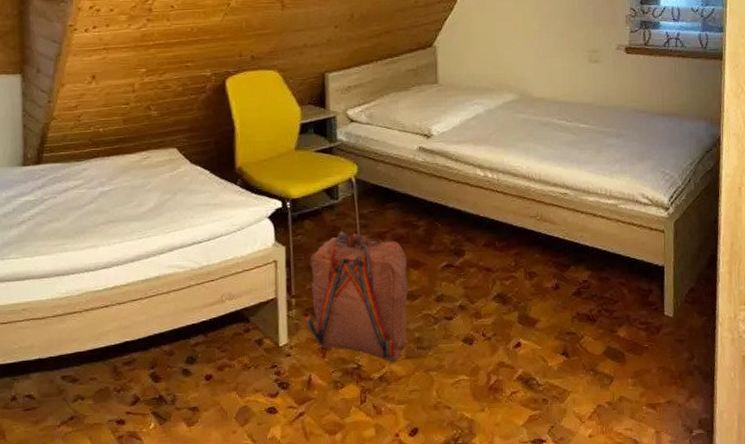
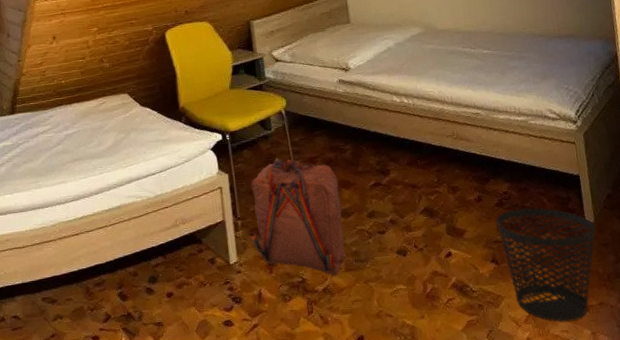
wastebasket: none [571,299,673,419] -> present [495,208,595,321]

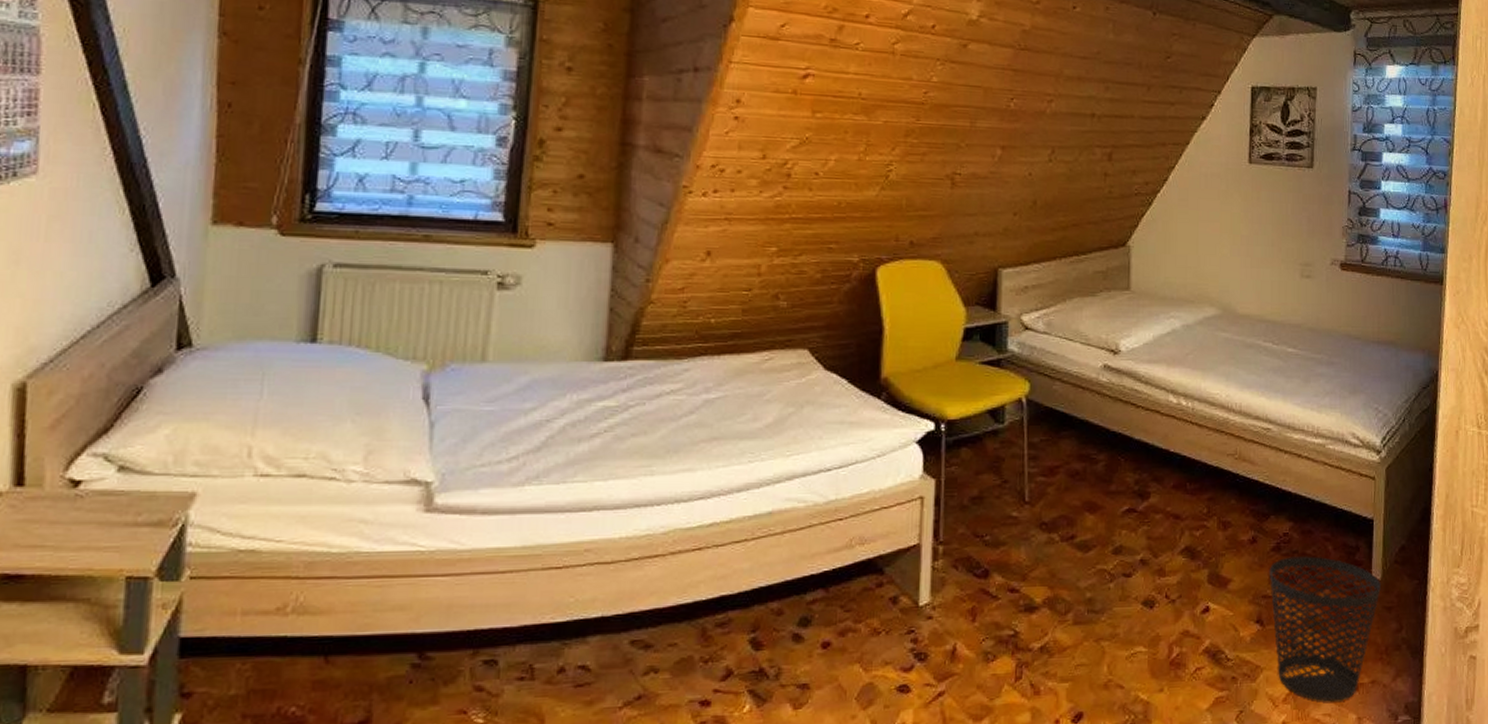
backpack: present [251,158,347,275] -> none [953,463,1082,628]

